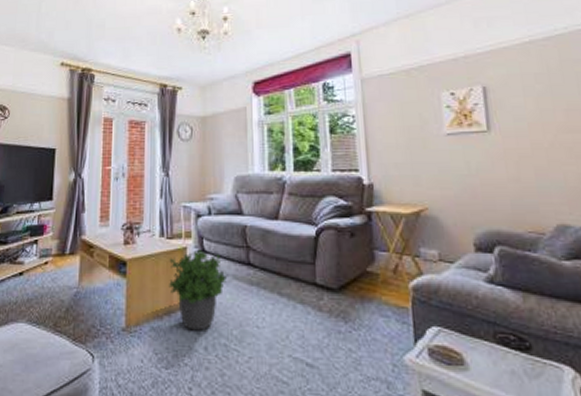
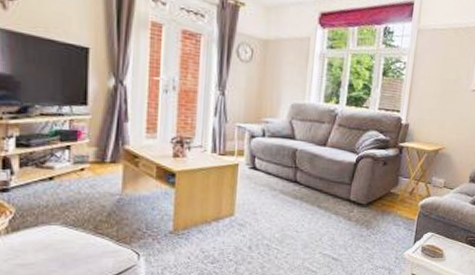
potted plant: present [169,249,226,331] -> none [219,166,274,234]

